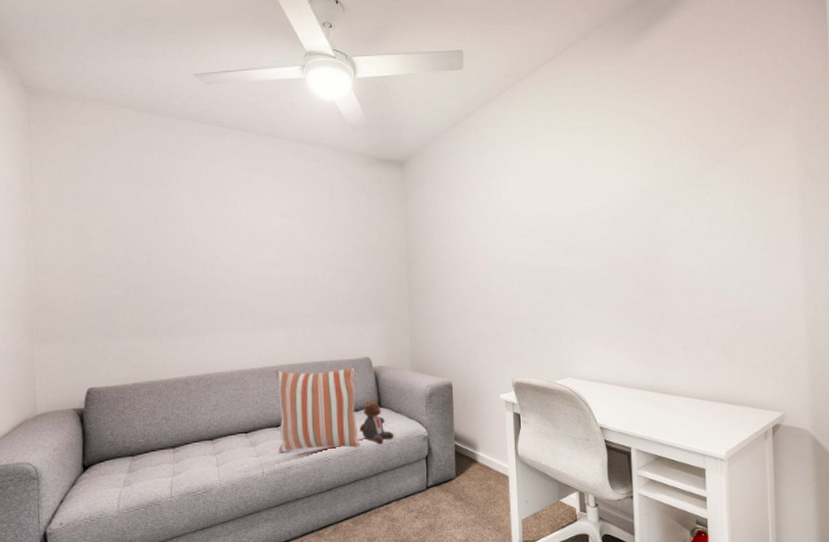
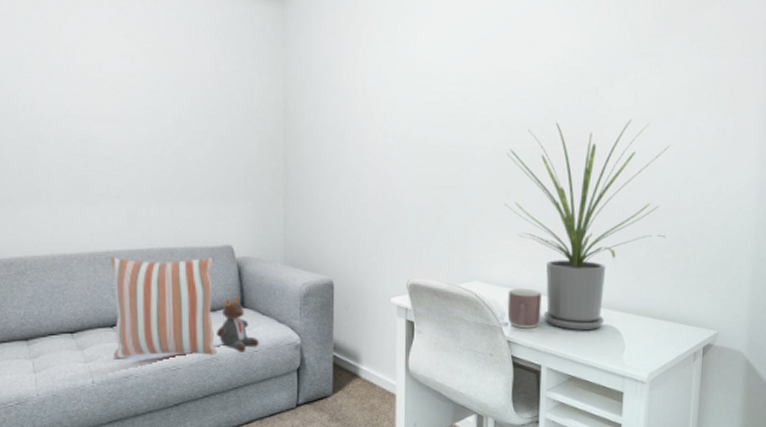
house plant: none [587,239,729,416] -> present [504,119,670,330]
mug: none [597,382,627,416] -> present [507,288,542,329]

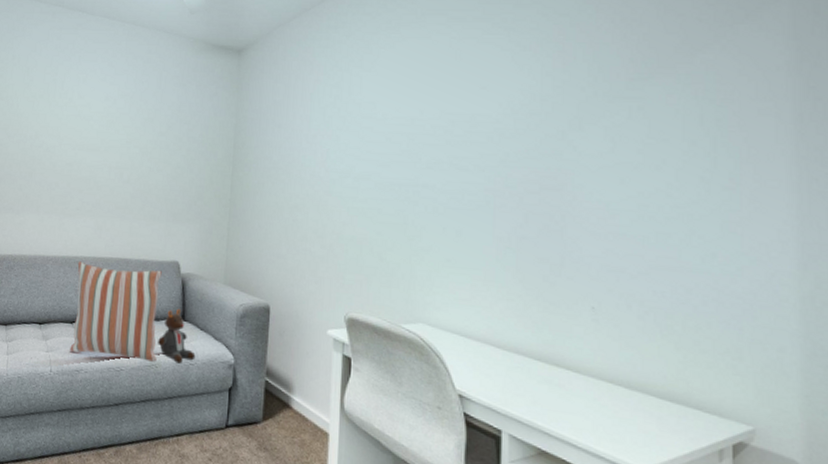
house plant: present [504,119,670,330] -> none [453,165,665,398]
mug: present [507,288,542,329] -> none [458,337,500,385]

